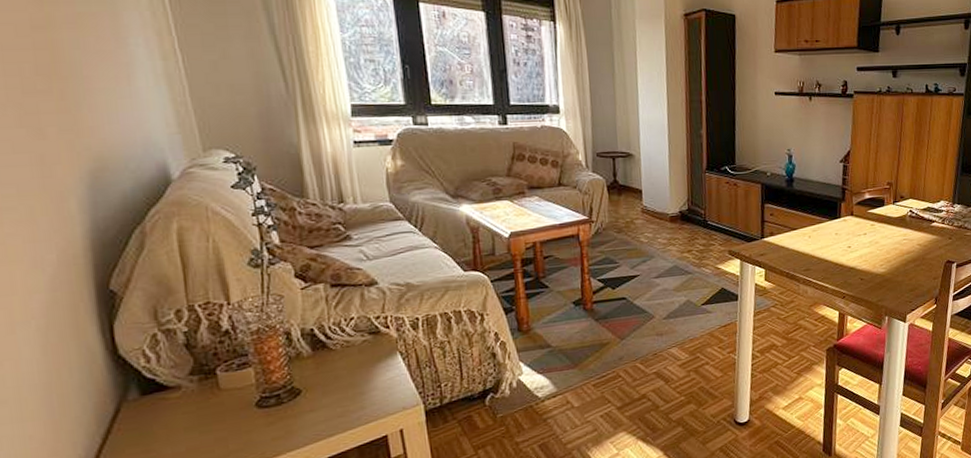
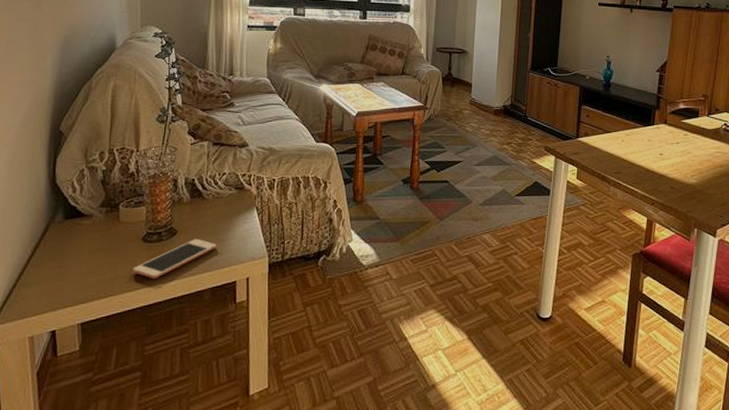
cell phone: none [250,395,356,448] -> present [133,239,217,279]

